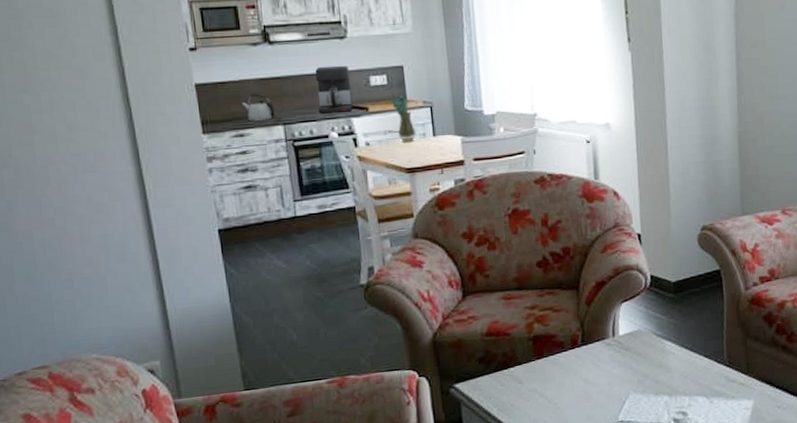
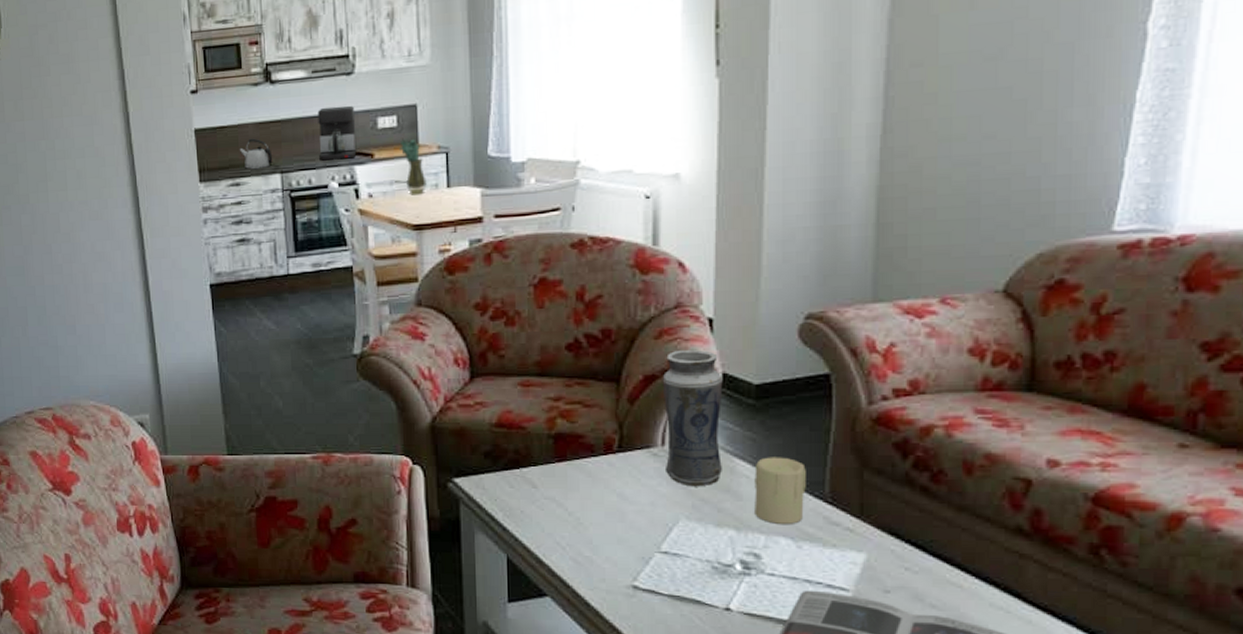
vase: none [609,259,656,367] -> present [662,349,723,487]
candle: none [677,335,712,387] -> present [754,457,806,524]

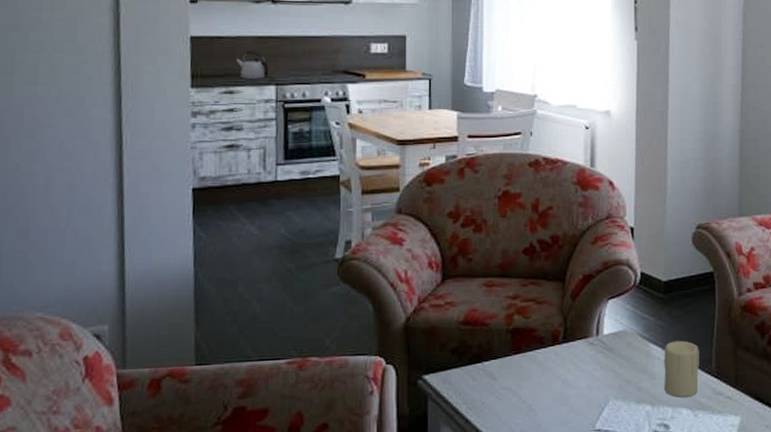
coffee maker: present [317,105,357,162] -> none [314,29,351,79]
vase: present [399,138,427,195] -> none [389,63,411,114]
vase: present [662,349,723,487] -> none [597,253,641,370]

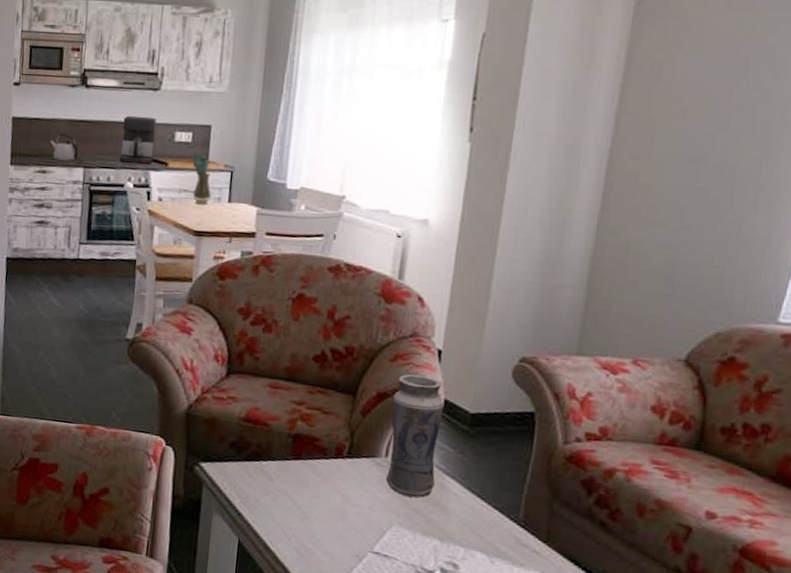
coffee maker: none [314,29,351,79] -> present [120,115,156,165]
vase: none [389,63,411,114] -> present [191,153,211,205]
vase: none [597,253,641,370] -> present [385,373,444,498]
candle: present [664,340,699,397] -> none [458,478,506,542]

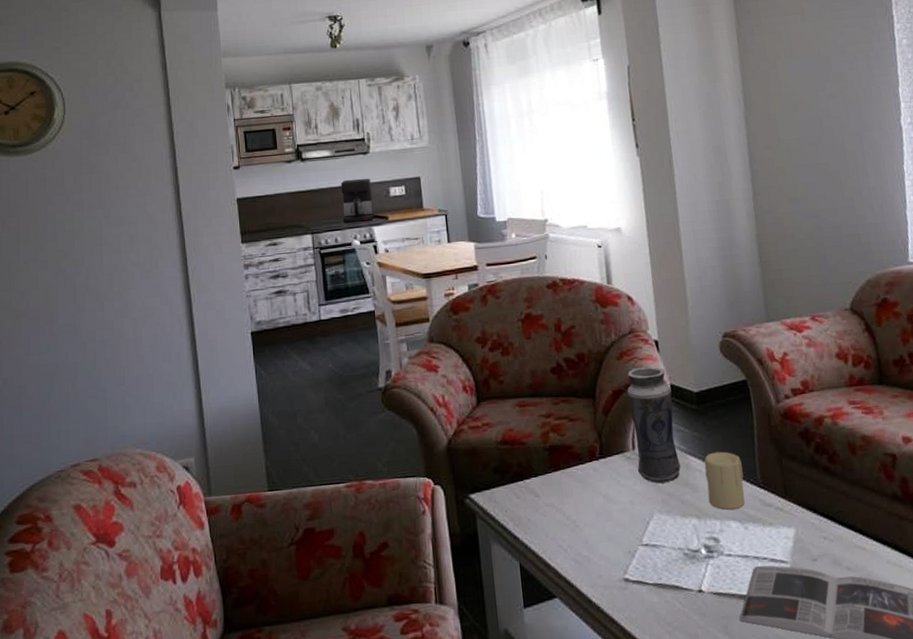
kettle: present [49,133,79,161] -> none [275,205,305,232]
vase: present [191,153,211,205] -> none [408,203,432,250]
candle: none [458,478,506,542] -> present [704,451,745,510]

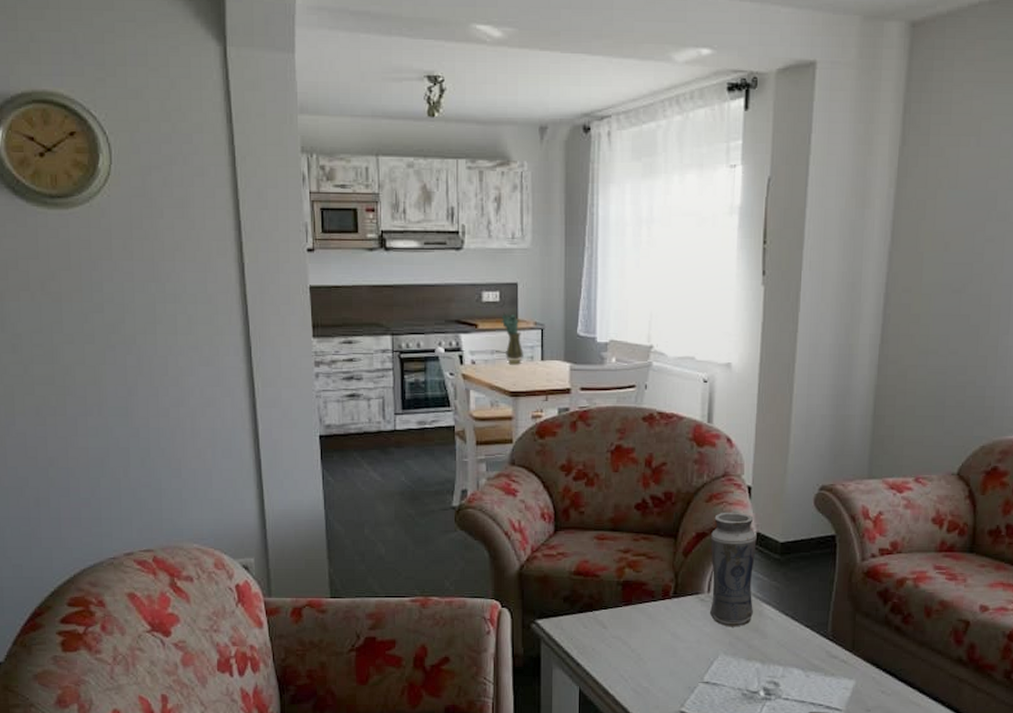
coffee maker: present [341,178,374,224] -> none [428,277,463,328]
vase: none [408,203,432,250] -> present [501,312,524,365]
candle: present [704,451,745,510] -> none [776,602,815,657]

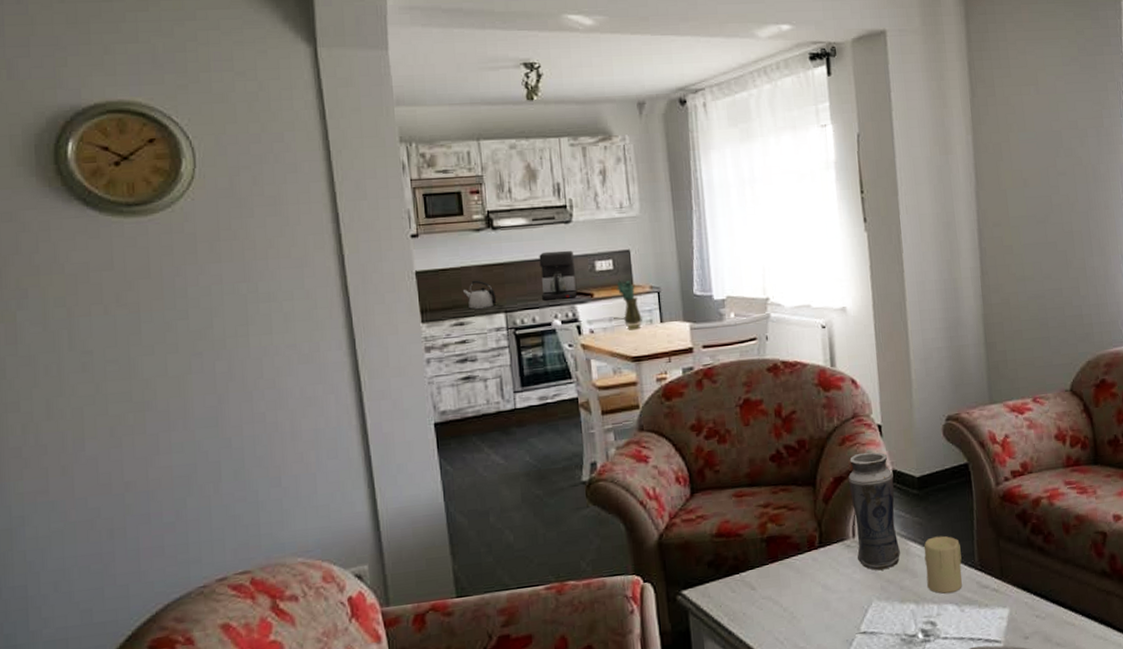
kettle: none [352,300,385,330] -> present [462,280,497,310]
coffee maker: none [428,277,463,328] -> present [539,250,578,302]
candle: none [776,602,815,657] -> present [923,536,962,594]

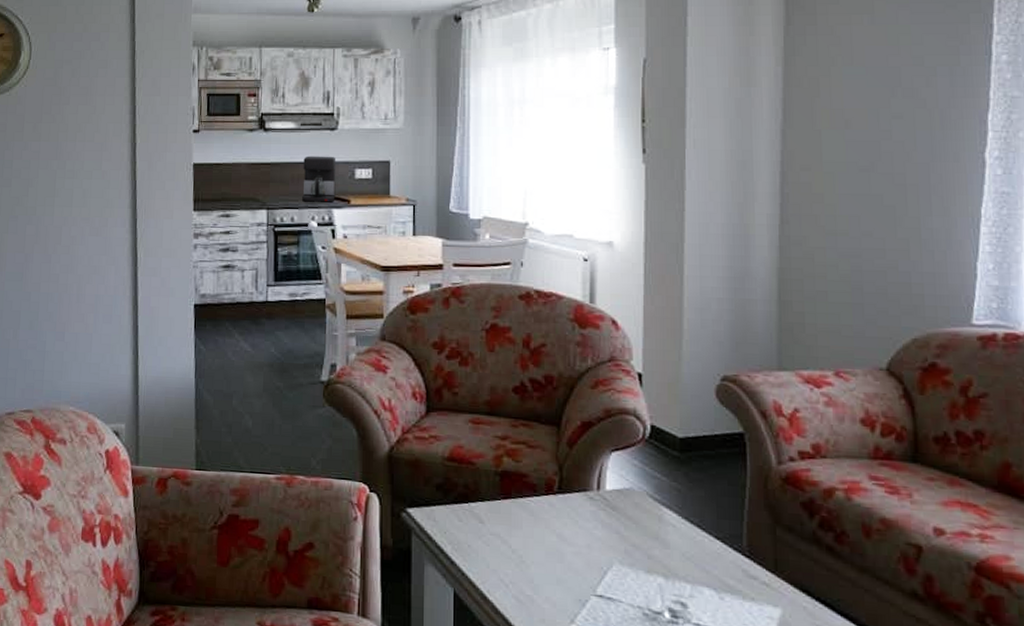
kettle: present [462,280,497,310] -> none [231,176,261,204]
vase: present [616,279,643,330] -> none [373,188,395,240]
vase: present [848,452,900,571] -> none [597,400,651,533]
candle: present [923,536,962,594] -> none [680,507,726,575]

